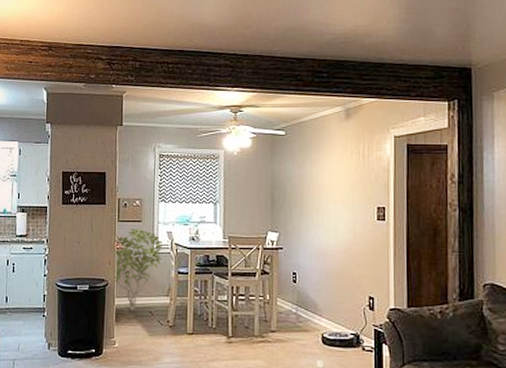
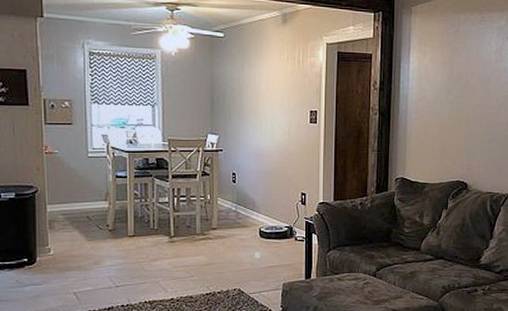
shrub: present [114,228,162,311] -> none [41,131,97,218]

